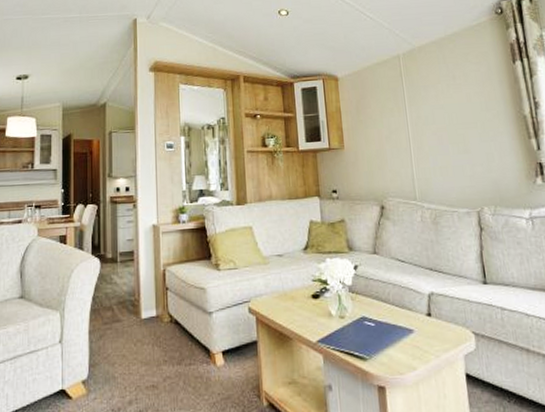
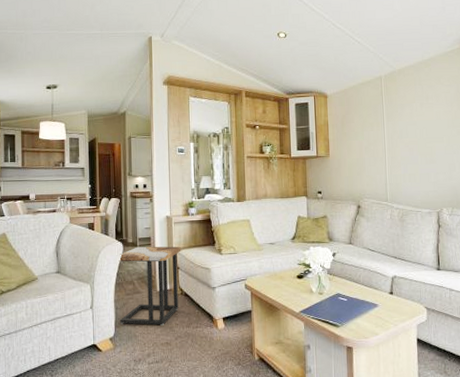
side table: none [95,261,170,363] -> present [118,246,181,325]

